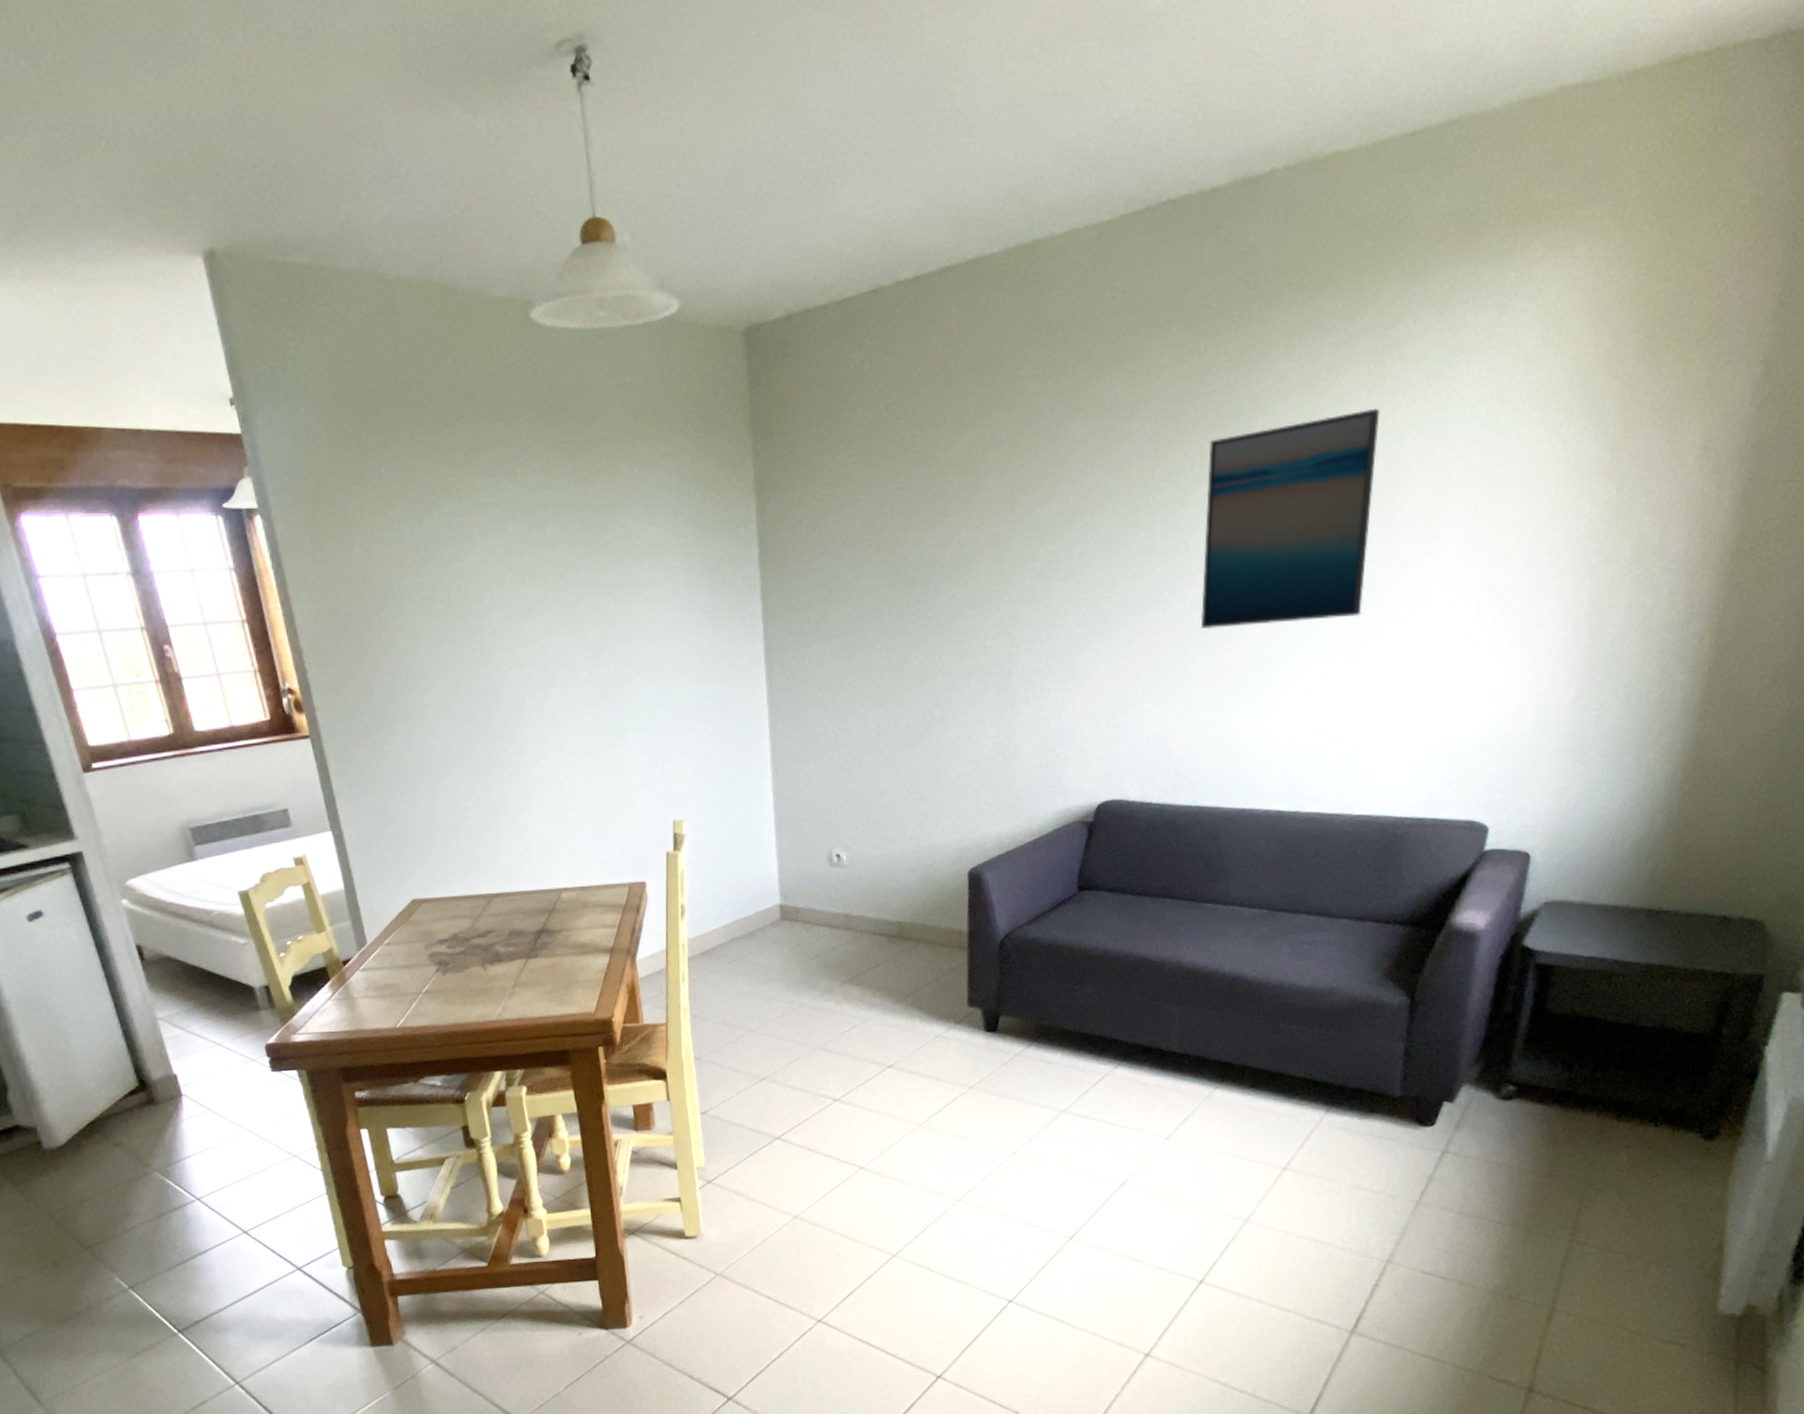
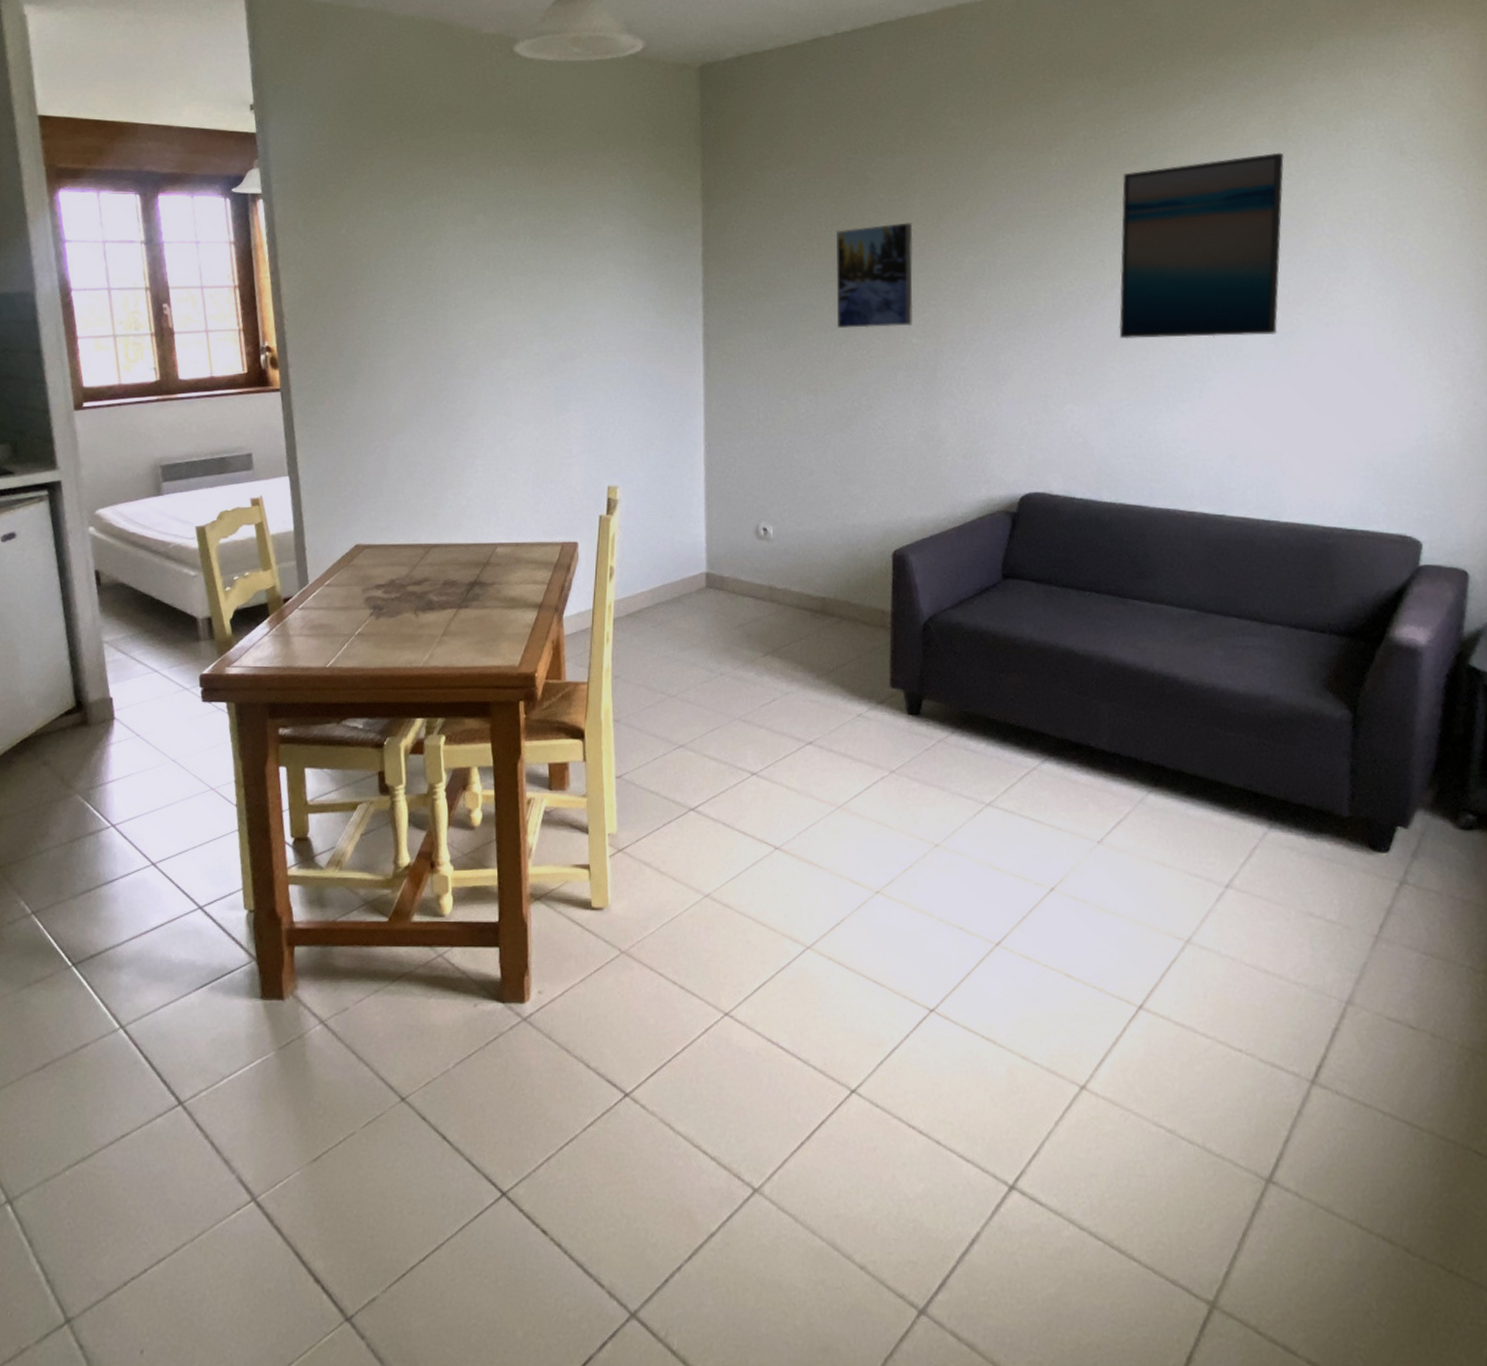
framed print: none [903,509,987,633] -> present [837,222,913,328]

